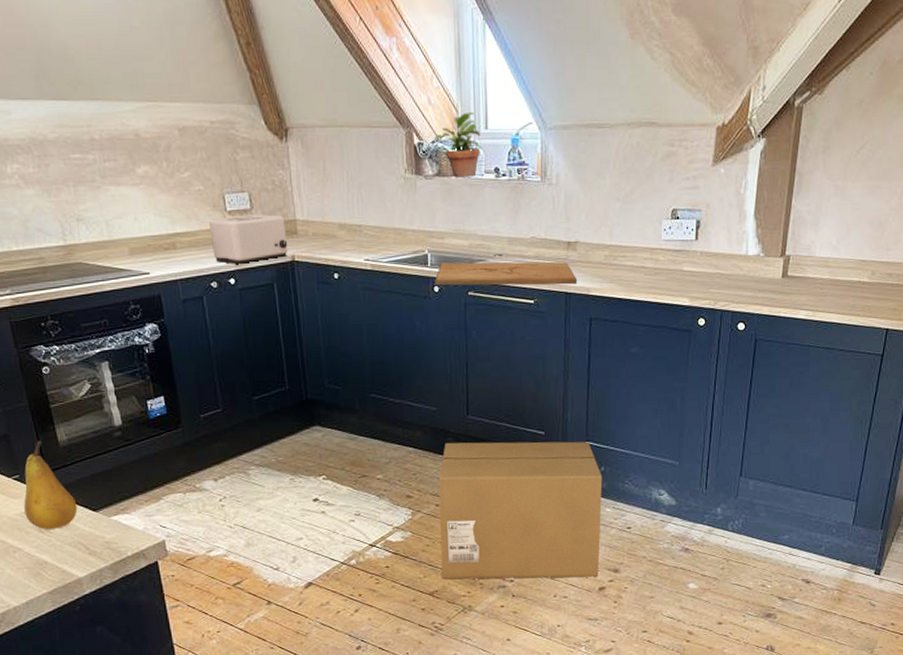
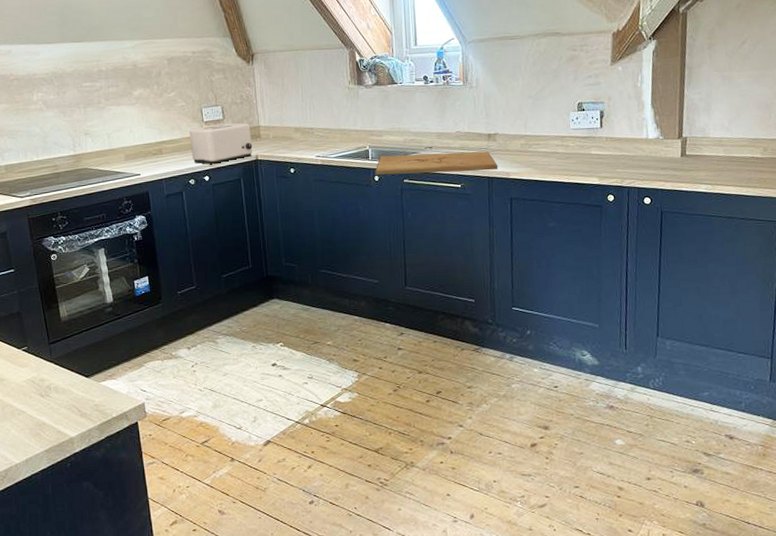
fruit: present [24,441,78,529] -> none [29,317,73,394]
potted plant: present [433,111,481,179] -> none [372,32,412,87]
box: present [438,441,603,580] -> none [381,308,530,437]

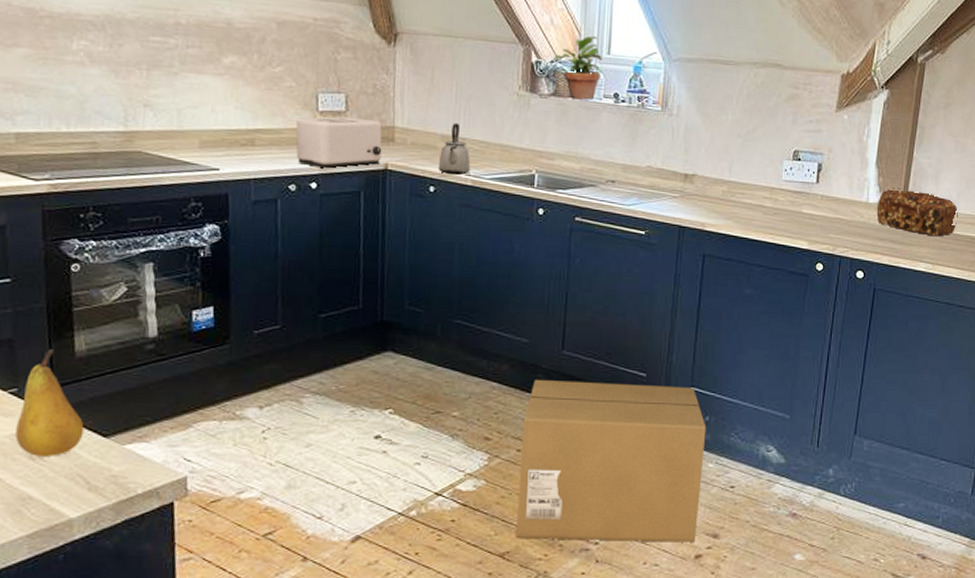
fruit: none [29,317,73,394] -> present [15,349,85,456]
kettle: none [294,117,319,159] -> present [437,122,471,176]
potted plant: none [372,32,412,87] -> present [552,36,602,101]
cutting board: present [375,151,499,176] -> none [539,185,693,218]
box: none [381,308,530,437] -> present [516,379,707,542]
bread loaf: none [657,123,731,161] -> present [877,188,958,236]

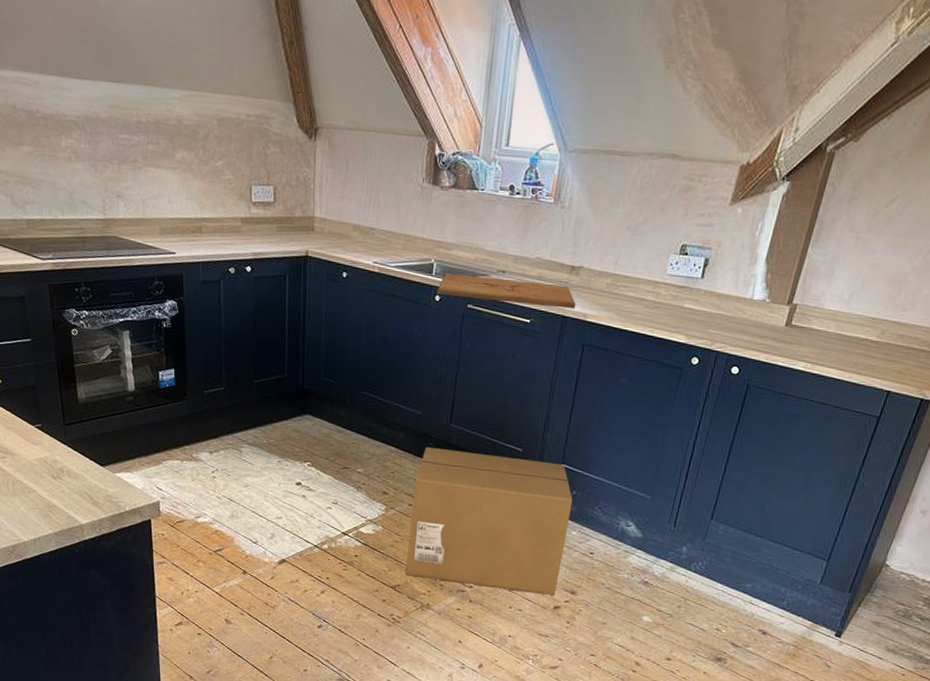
fruit: present [15,349,85,456] -> none [42,396,87,477]
toaster: present [296,116,382,169] -> none [234,207,304,255]
kettle: present [437,122,471,176] -> none [350,213,378,263]
cutting board: none [539,185,693,218] -> present [436,273,576,309]
potted plant: present [552,36,602,101] -> none [454,127,501,193]
bread loaf: present [877,188,958,236] -> none [760,285,848,336]

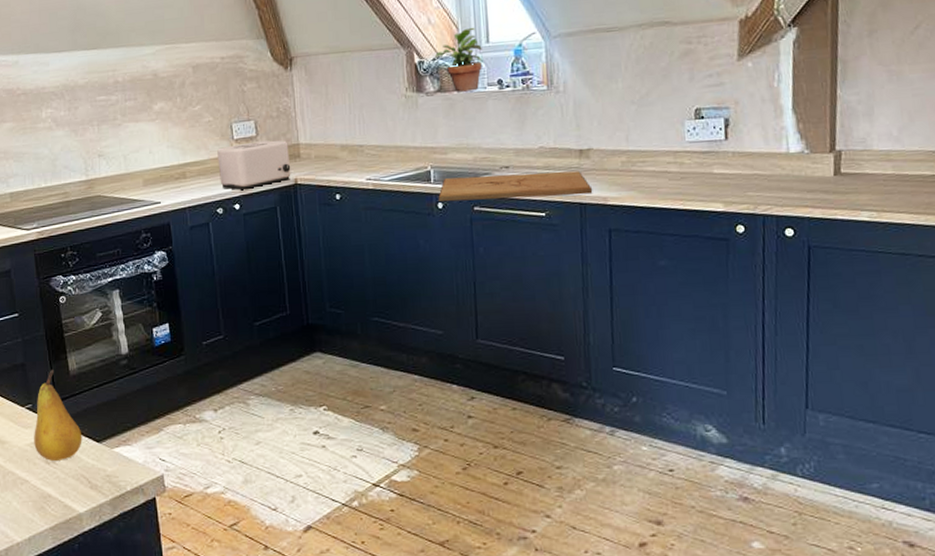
fruit: none [42,396,87,477] -> present [34,370,82,461]
toaster: none [234,207,304,255] -> present [217,140,291,191]
box: present [405,446,573,596] -> none [447,367,638,530]
potted plant: none [454,127,501,193] -> present [434,27,483,93]

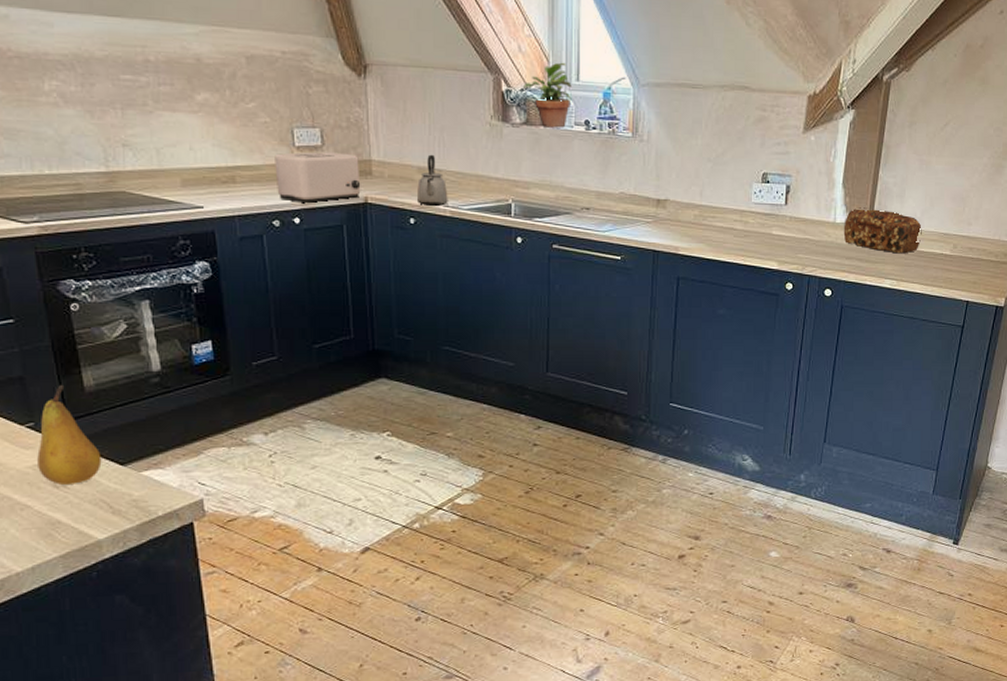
kettle: none [341,131,370,182] -> present [416,154,448,207]
cutting board: present [438,171,593,203] -> none [518,214,666,243]
bread loaf: none [800,132,903,181] -> present [844,207,922,254]

